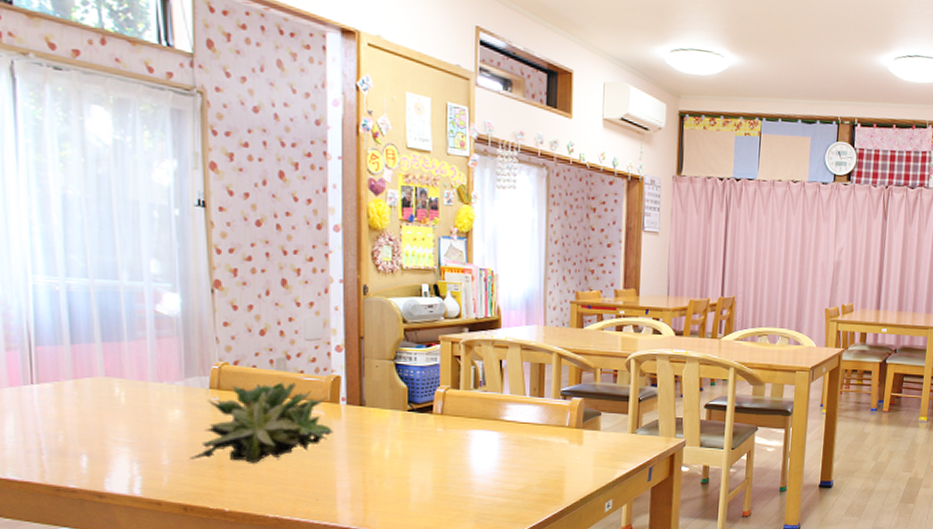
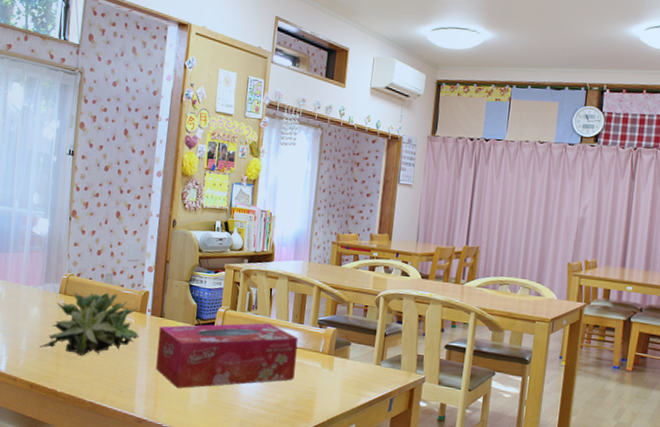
tissue box: none [359,400,539,486] -> present [156,323,298,389]

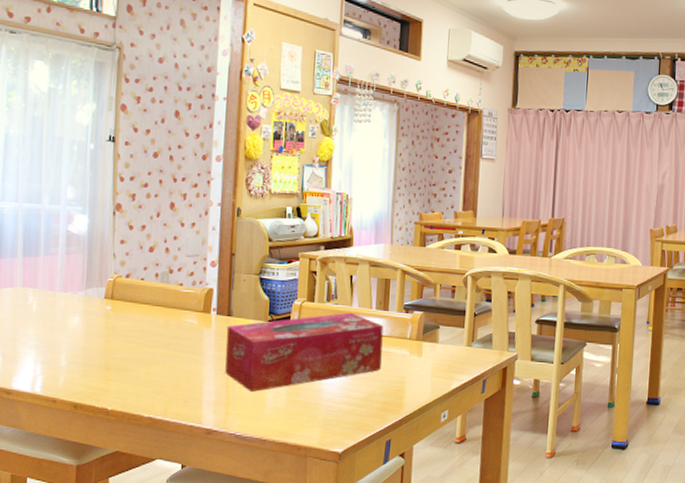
succulent plant: present [39,292,139,356] -> none [83,293,204,366]

